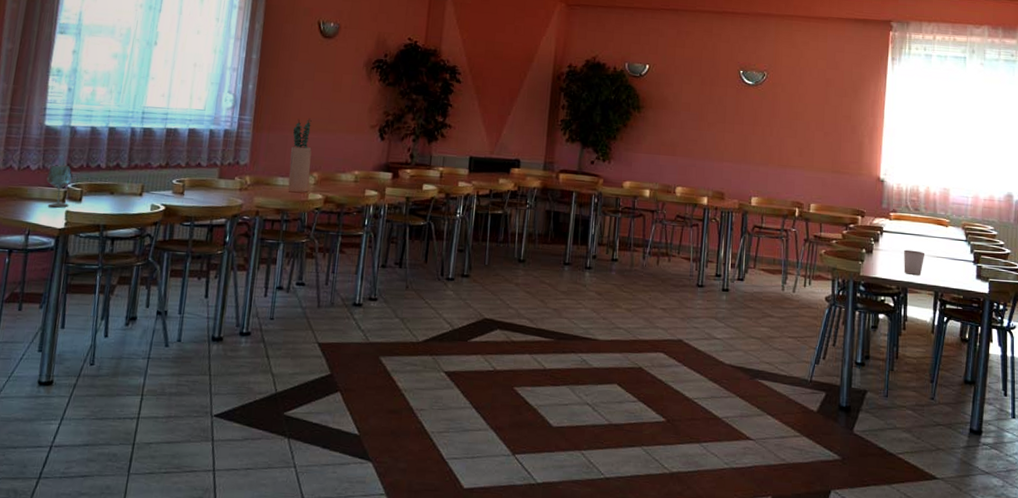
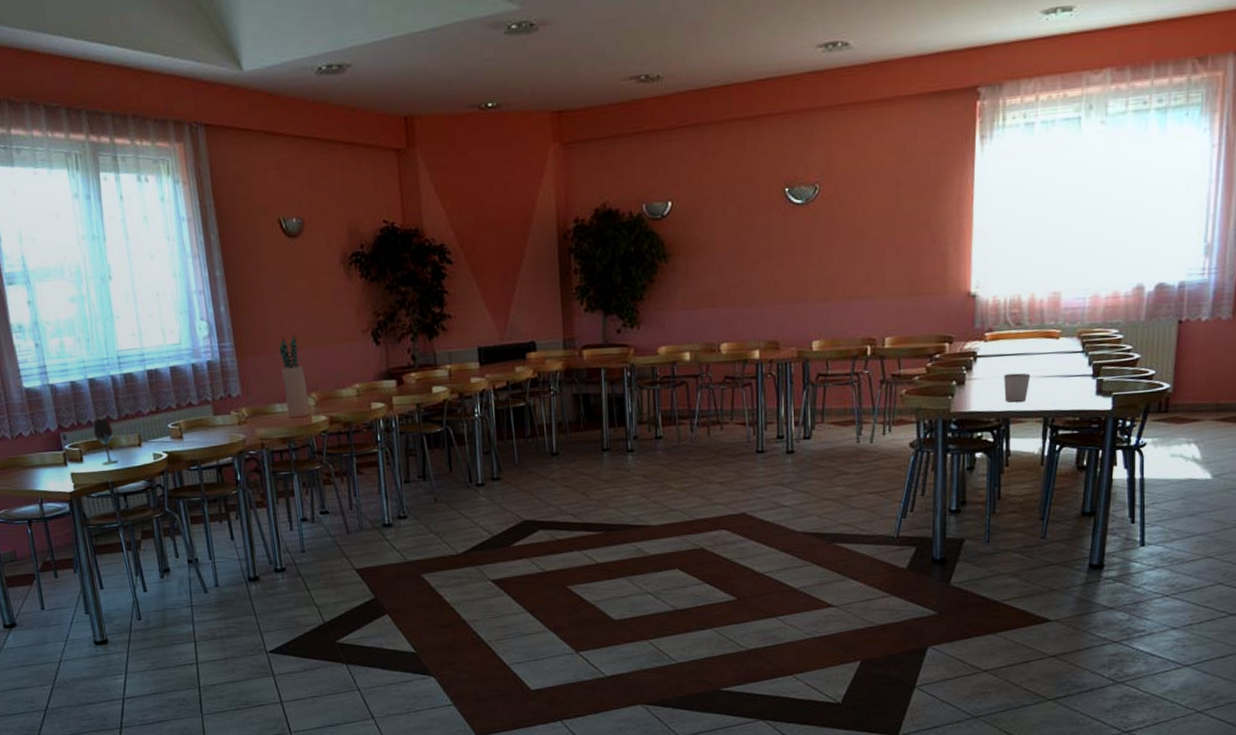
wine glass: present [46,165,73,208] -> none [41,426,72,472]
wine glass: none [99,164,119,209] -> present [92,418,119,466]

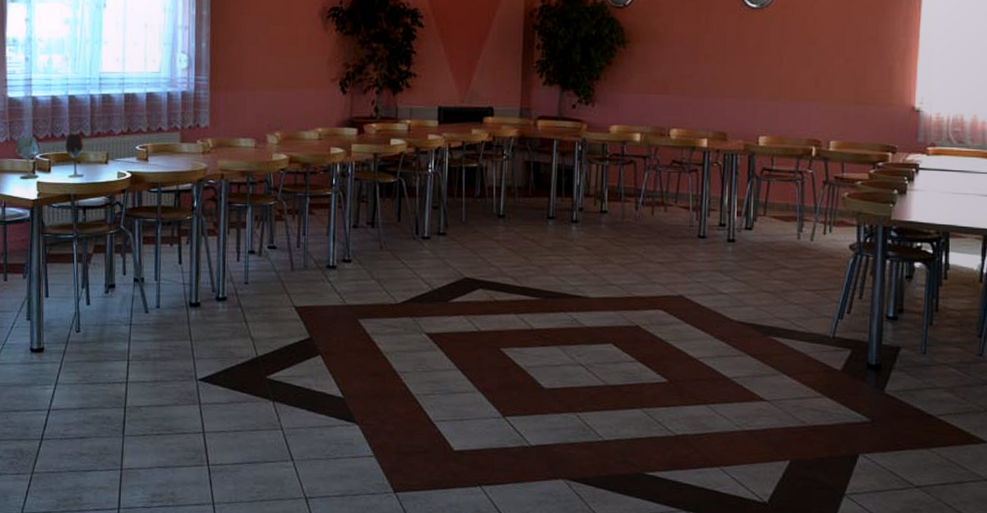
wine glass: none [41,426,72,472] -> present [15,136,40,179]
vase: present [279,333,310,419] -> none [250,75,273,154]
dixie cup: present [1004,373,1031,402] -> none [945,188,972,217]

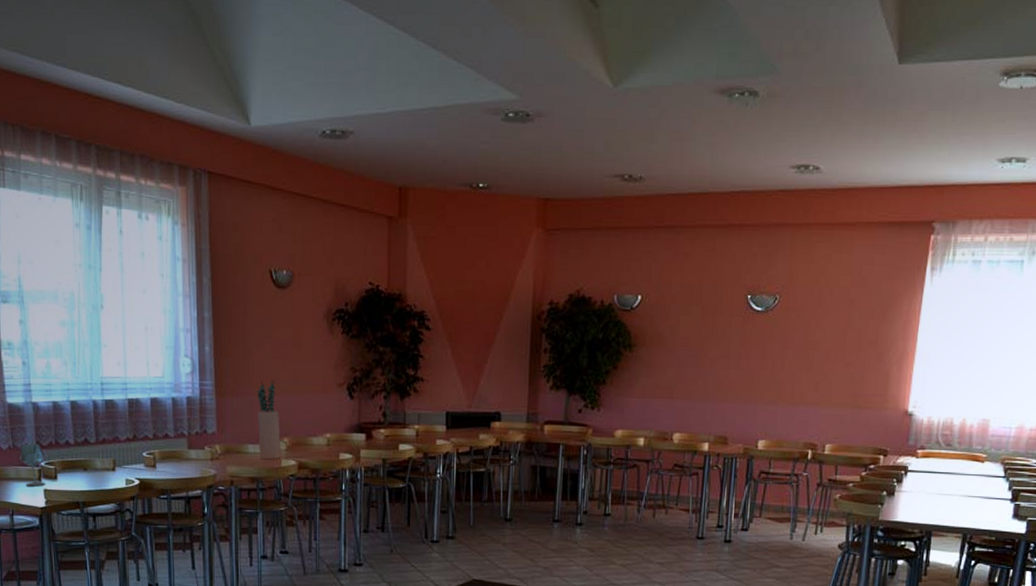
wine glass: present [65,133,84,178] -> none [70,440,92,486]
vase: none [250,75,273,154] -> present [257,379,280,460]

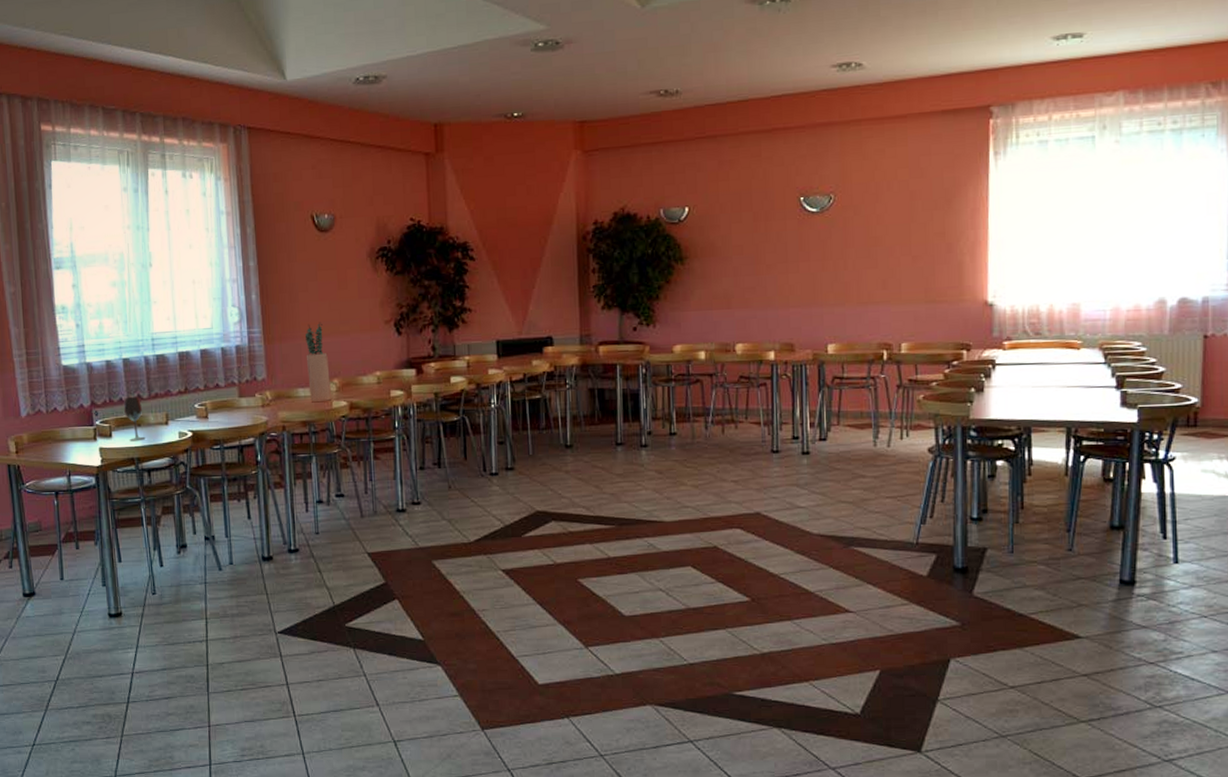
wine glass: present [19,443,45,487] -> none [74,403,101,446]
wine glass: none [70,440,92,486] -> present [124,396,146,442]

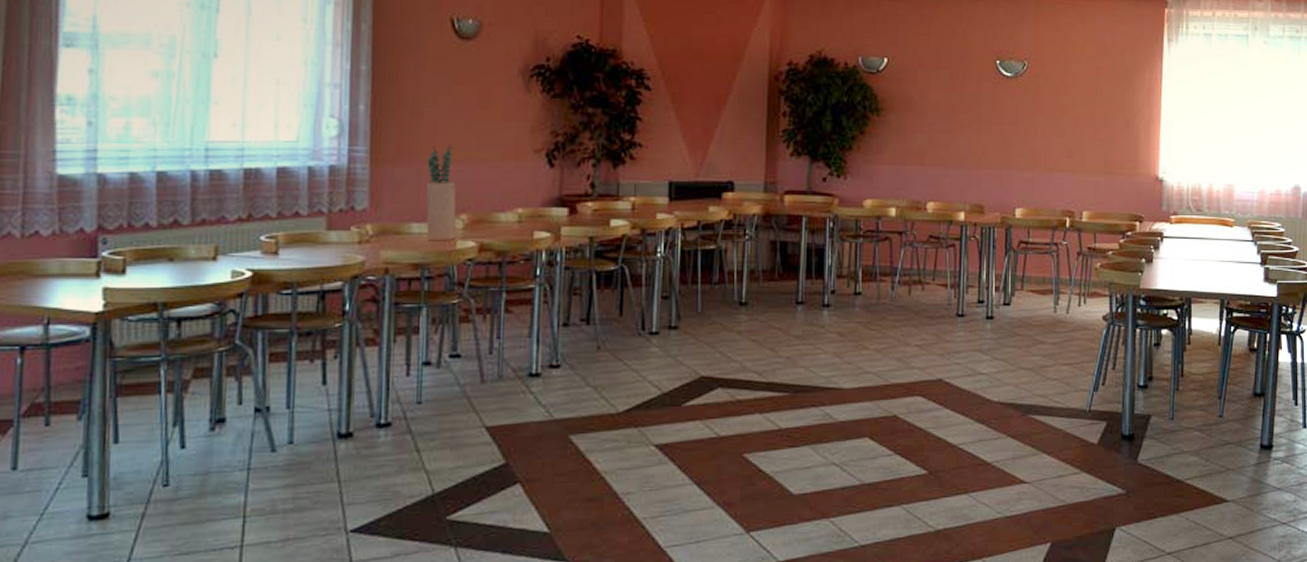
wine glass: present [124,396,146,442] -> none [150,221,180,281]

